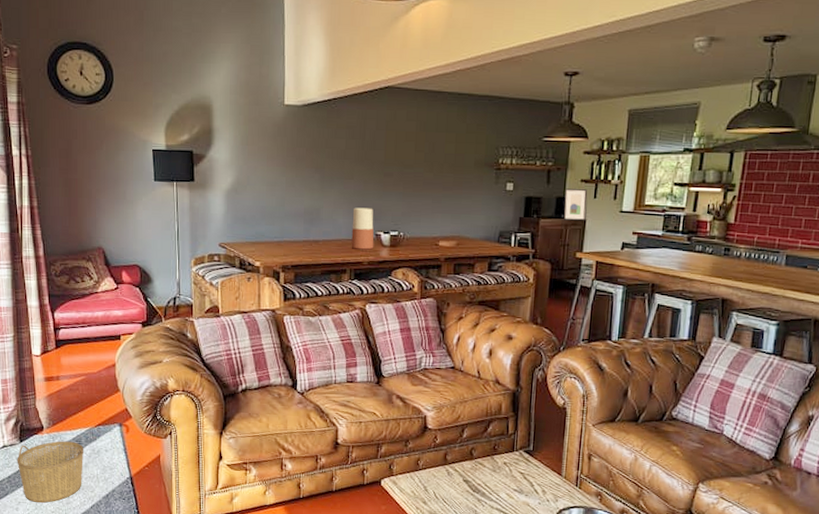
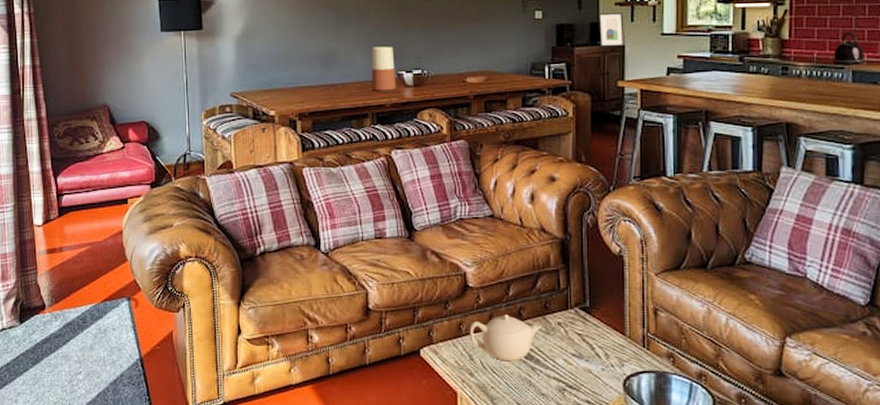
basket: present [17,441,84,503] -> none [16,320,90,393]
teapot: none [425,453,489,494] -> present [469,314,541,362]
kettle: none [771,220,799,250] -> present [834,32,865,65]

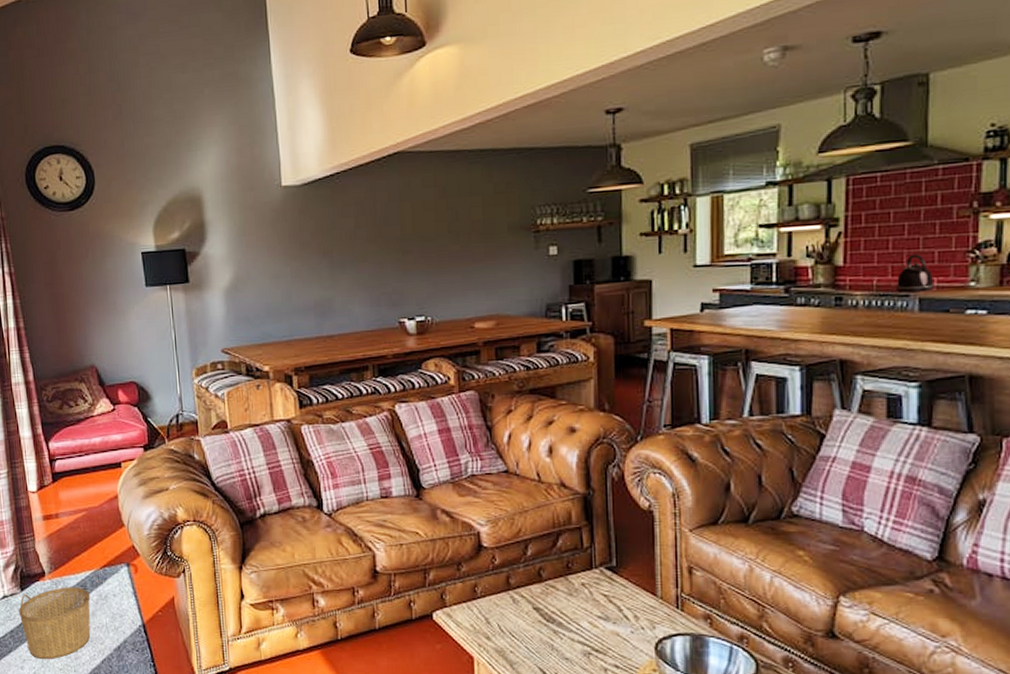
basket: none [16,320,90,393] -> present [19,587,91,659]
vase: present [371,46,396,91] -> none [369,292,398,341]
teapot: present [469,314,541,362] -> none [484,575,563,625]
picture frame: present [599,11,625,47] -> none [622,242,652,283]

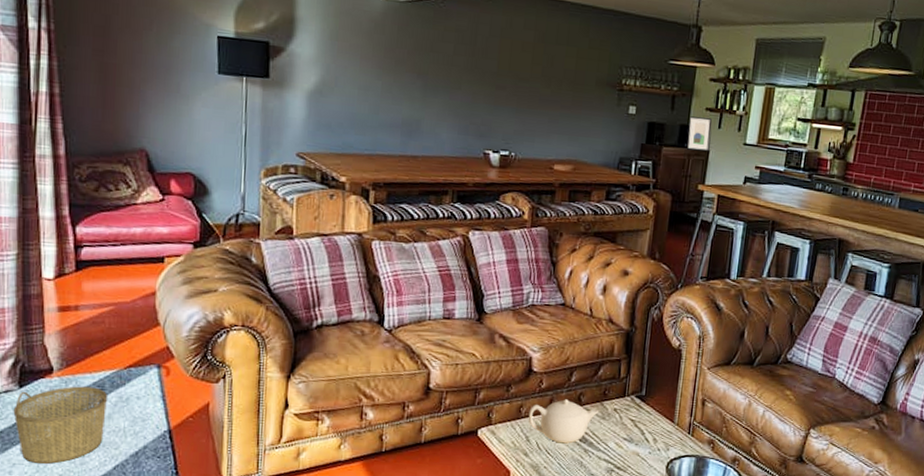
teapot: none [484,575,563,625] -> present [528,399,598,444]
picture frame: none [622,242,652,283] -> present [686,116,713,152]
kettle: present [897,254,935,292] -> none [886,162,912,193]

